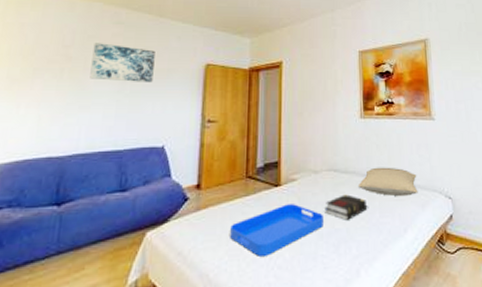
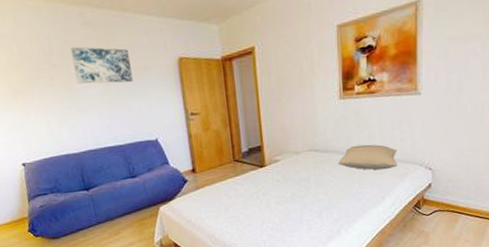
serving tray: present [230,204,323,256] -> none [226,181,307,222]
book: present [325,194,368,222] -> none [307,170,348,193]

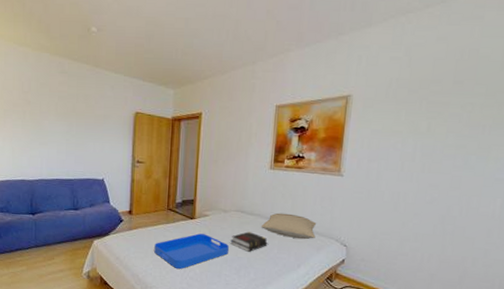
wall art: present [70,46,133,84] -> none [45,90,94,126]
serving tray: none [226,181,307,222] -> present [154,233,229,269]
book: none [307,170,348,193] -> present [230,232,268,253]

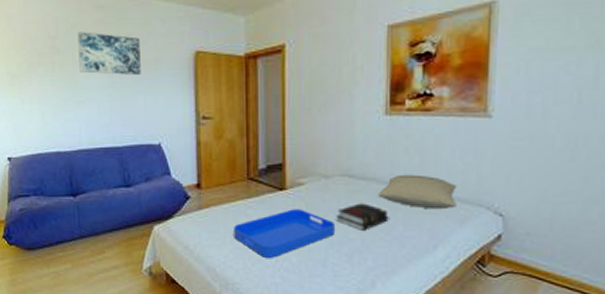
wall art: none [45,90,94,126] -> present [77,31,141,75]

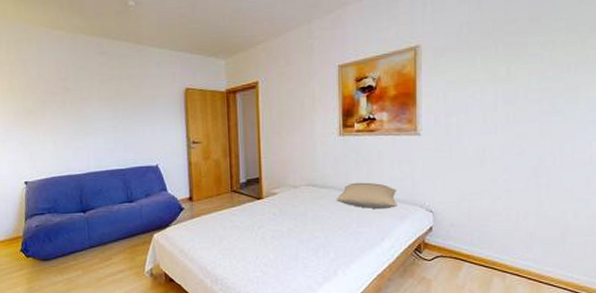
wall art: present [77,31,141,75] -> none [85,74,140,109]
serving tray: present [234,209,335,258] -> none [221,214,303,256]
book: present [336,203,389,232] -> none [304,207,346,230]

